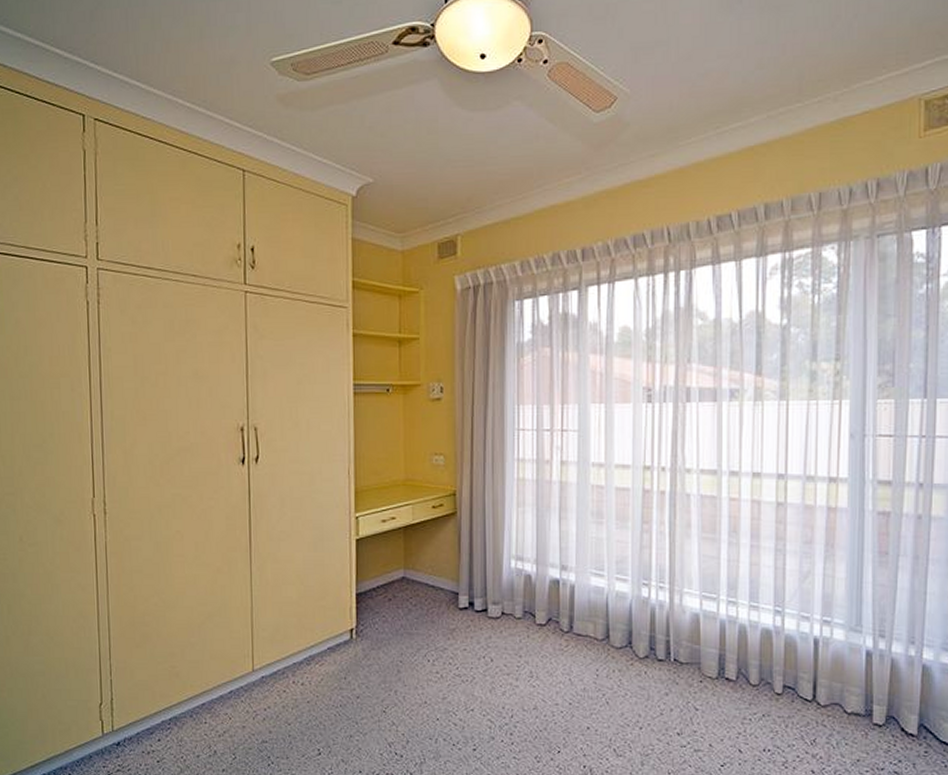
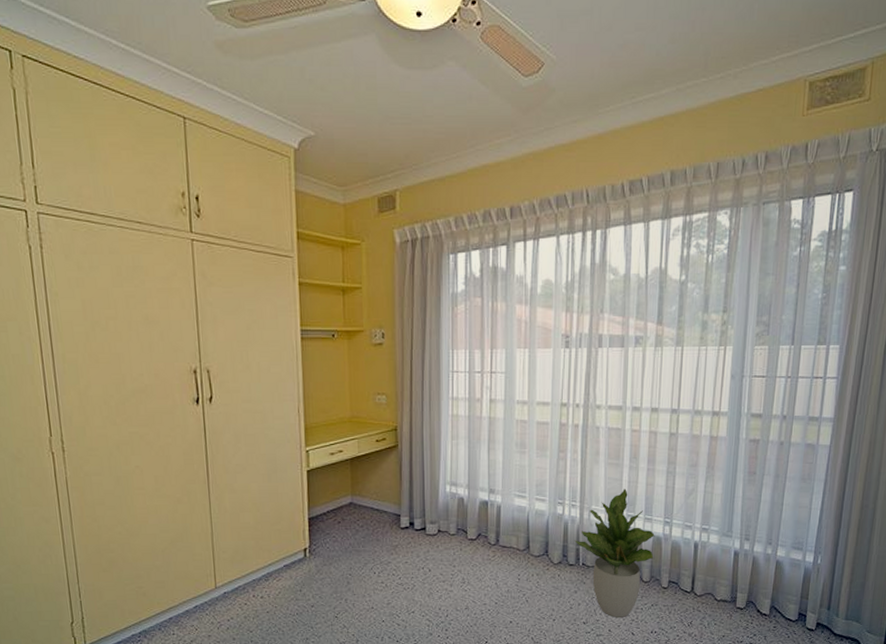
potted plant: none [664,568,763,729] -> present [574,488,655,618]

